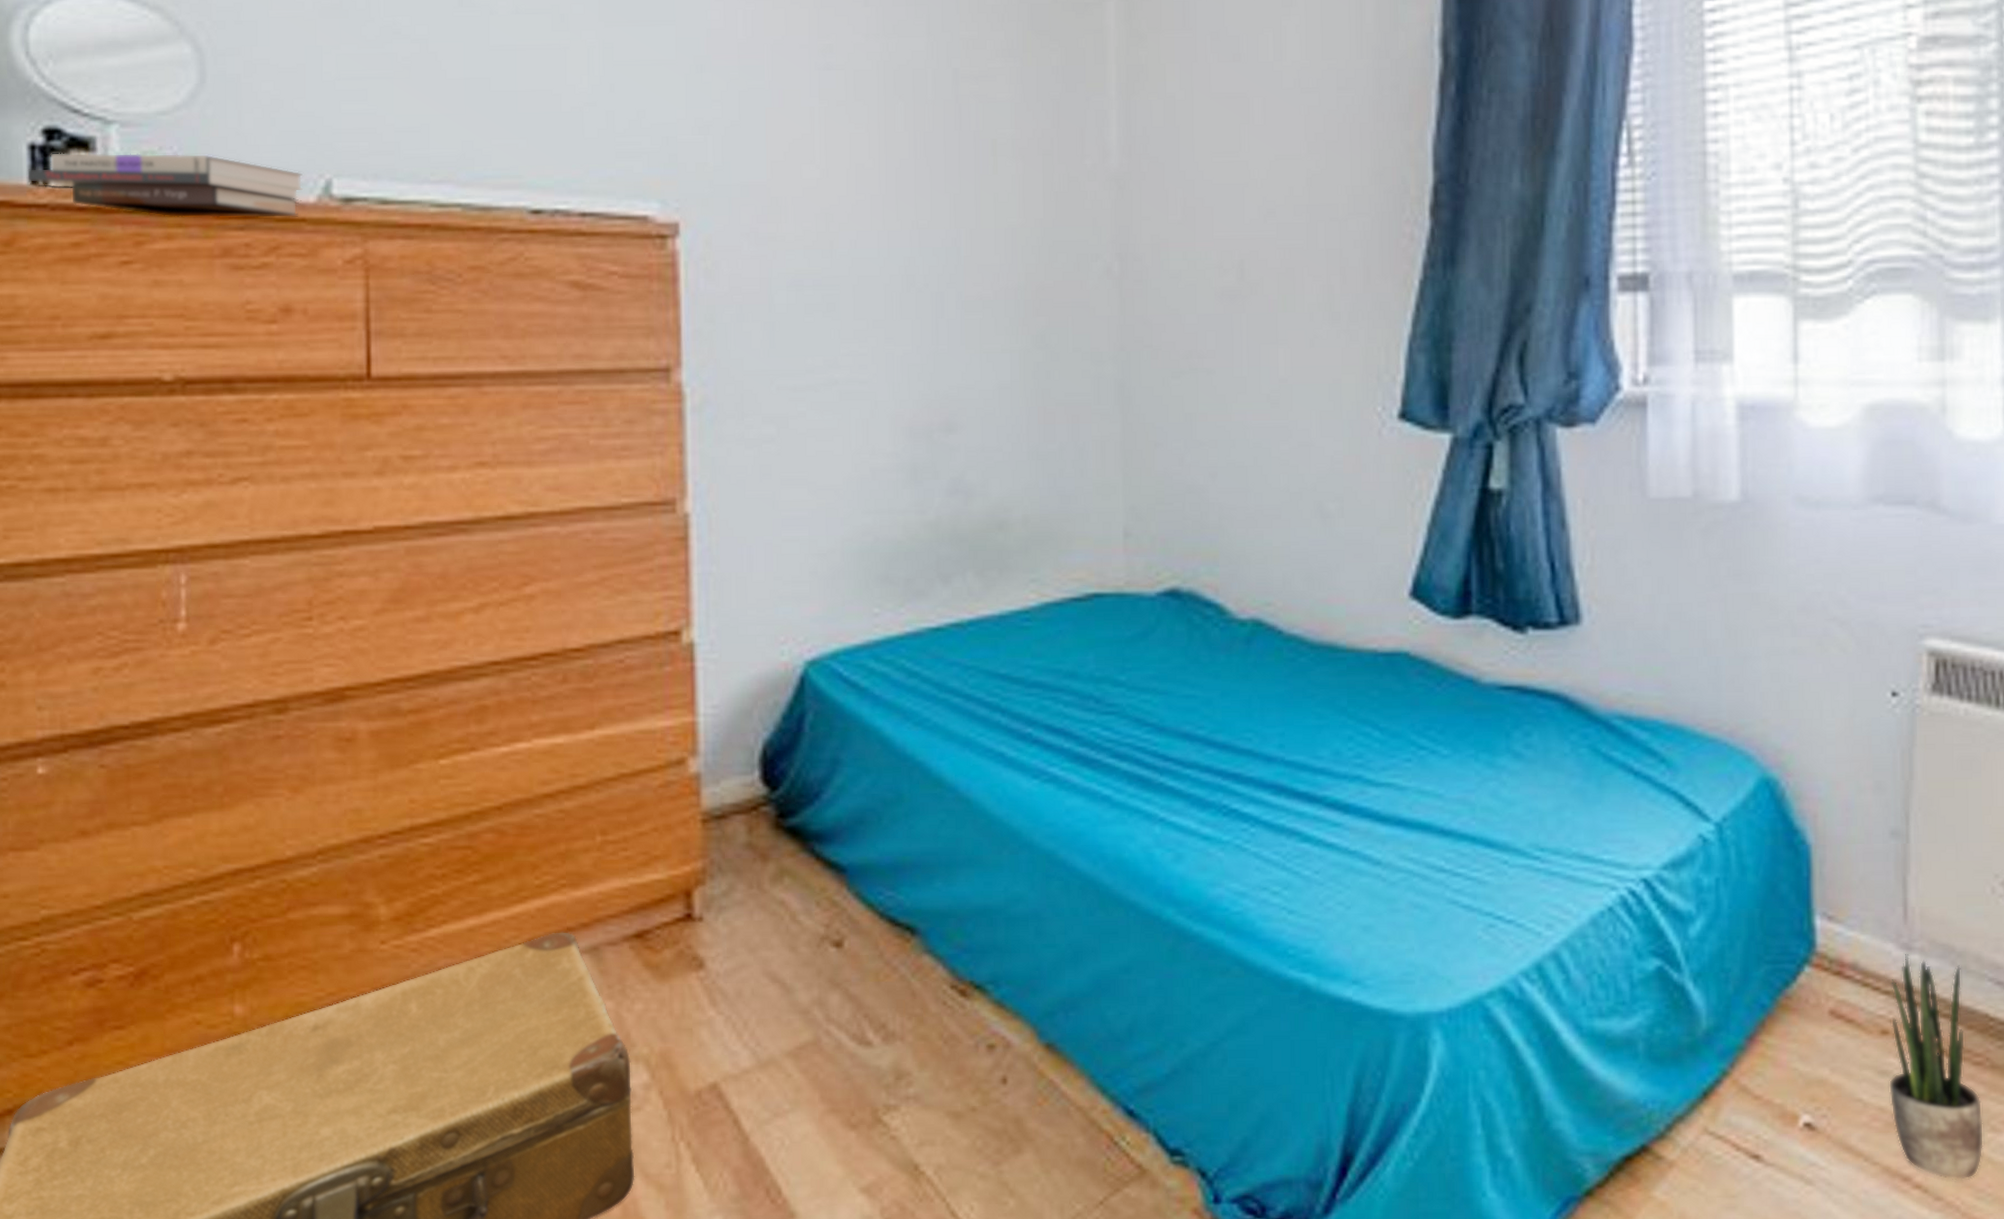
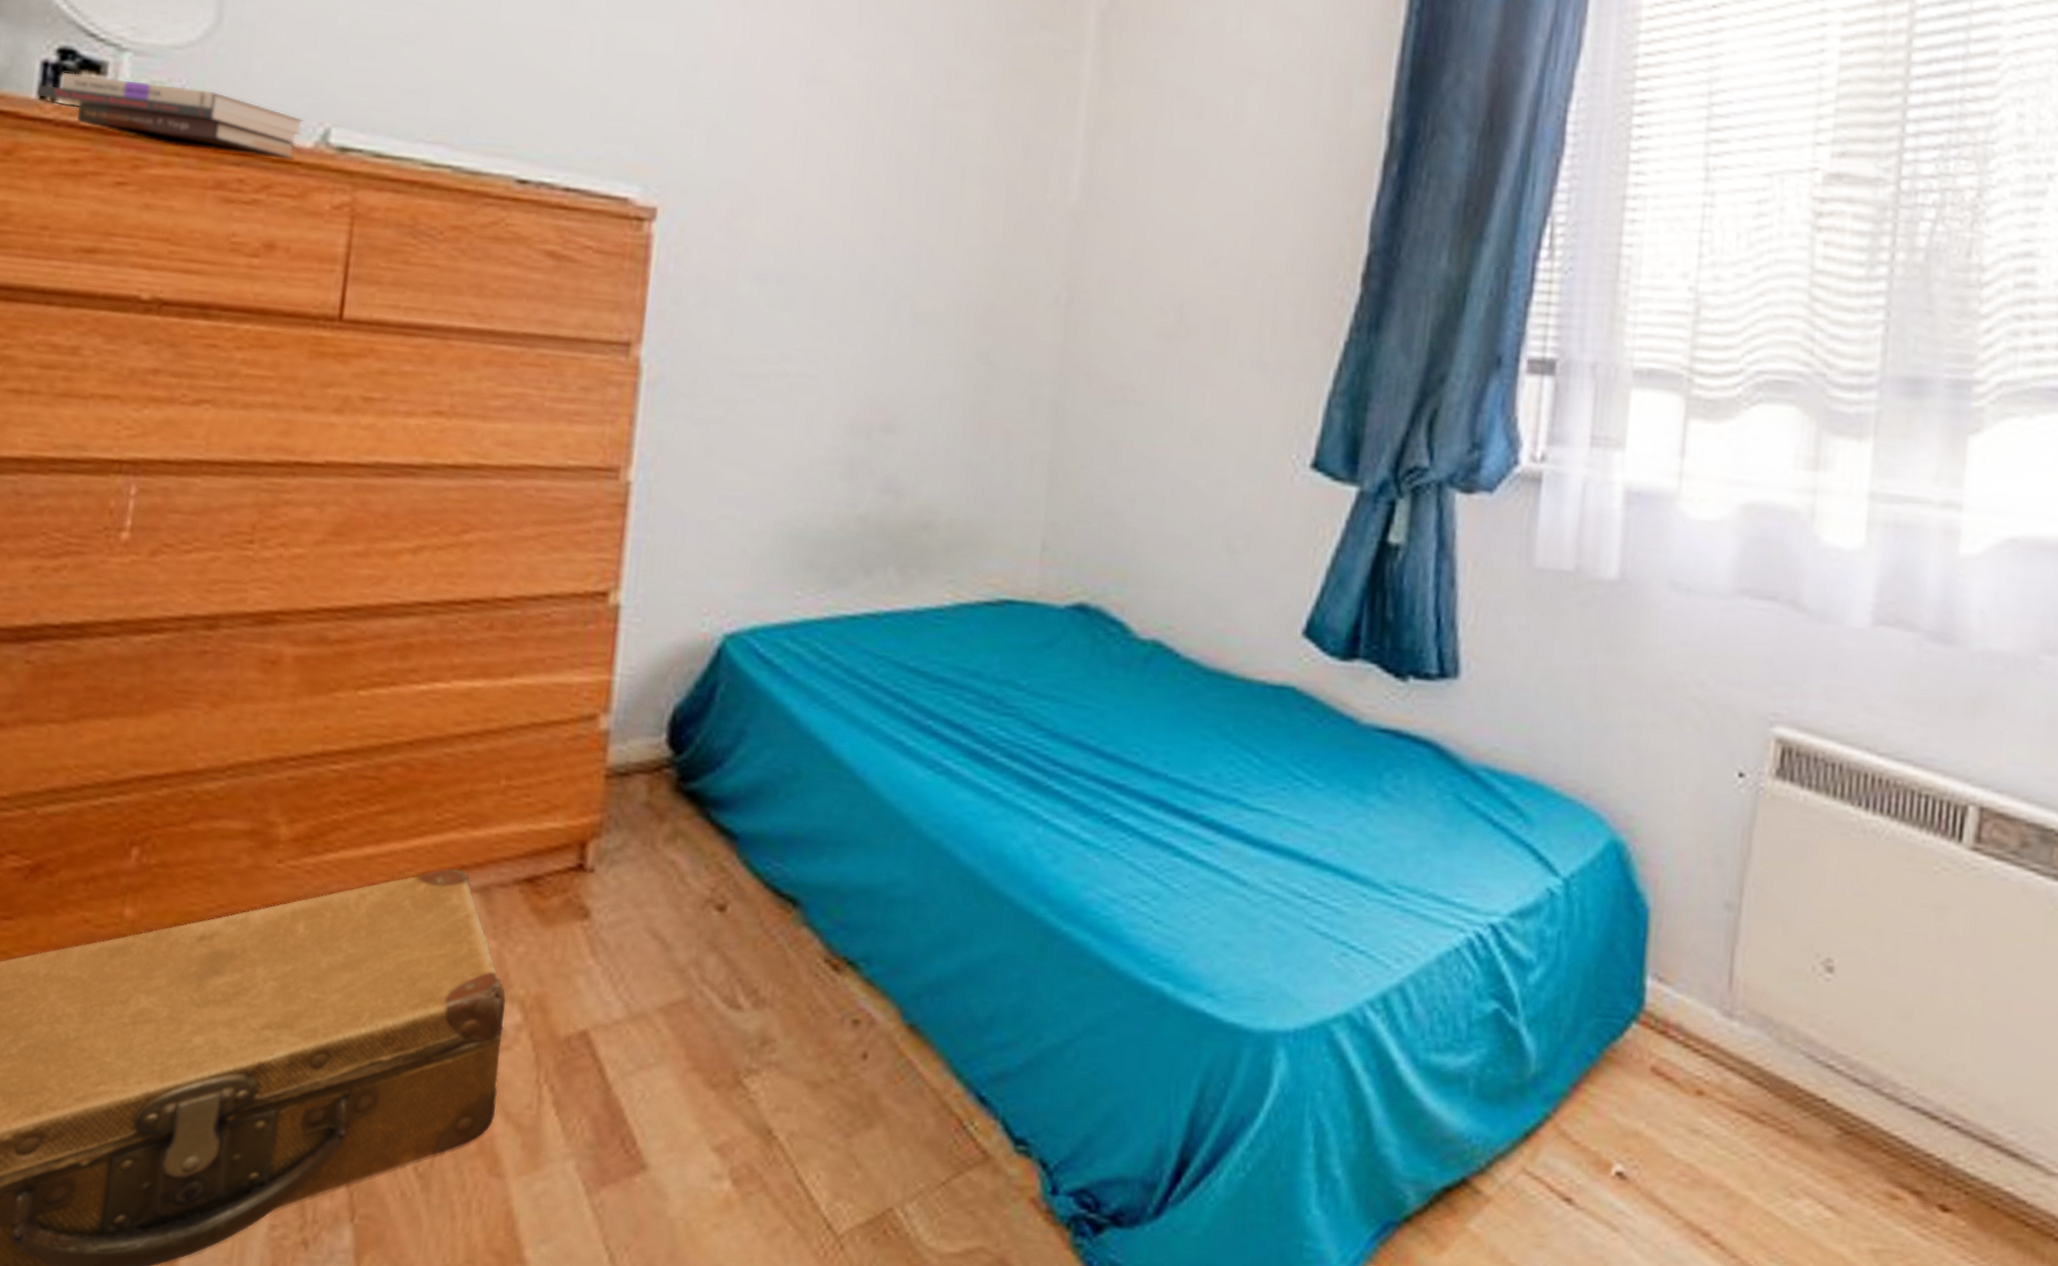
potted plant: present [1888,953,1984,1180] -> none [1698,1020,1783,1241]

